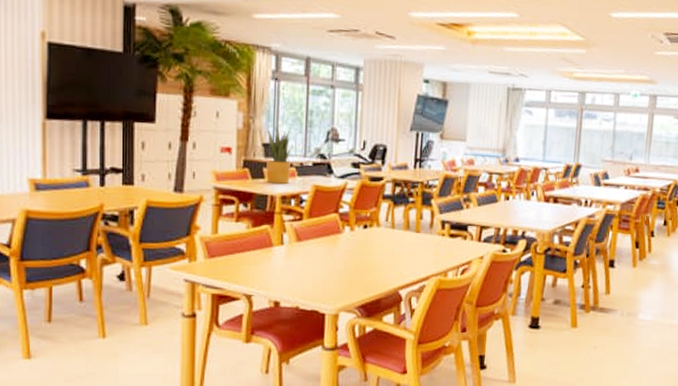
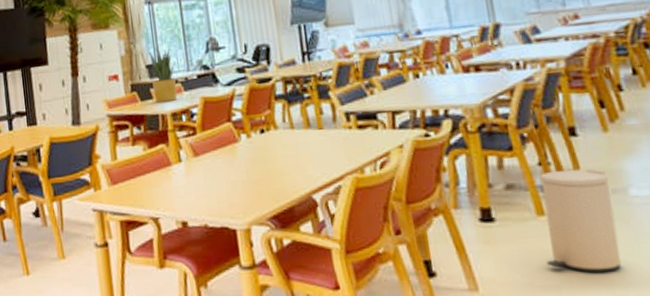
pedal bin: none [569,293,627,375] -> present [540,169,622,272]

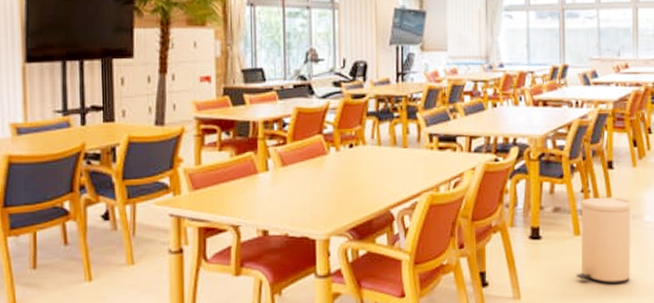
planter: present [147,48,178,103] -> none [245,54,272,110]

